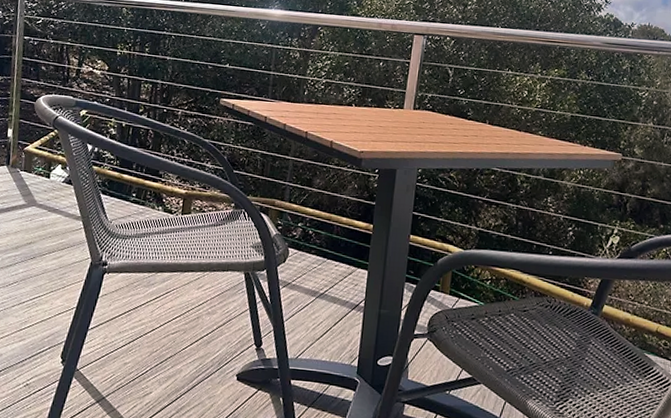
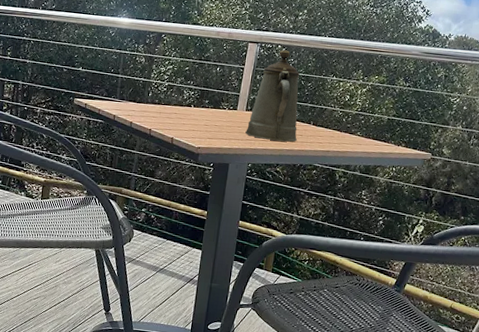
coffee pot: none [414,41,472,144] -> present [245,49,300,142]

